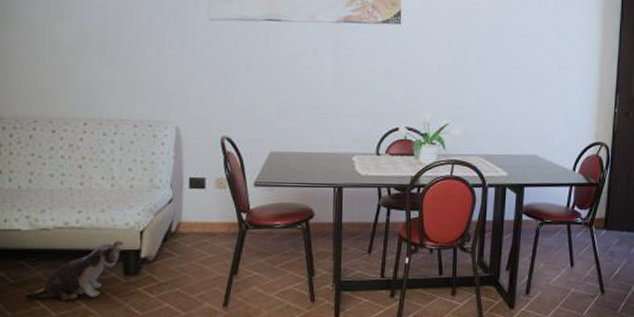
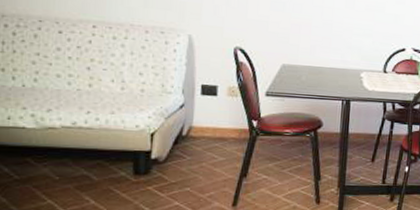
plush toy: present [25,241,124,300] -> none [31,142,134,197]

